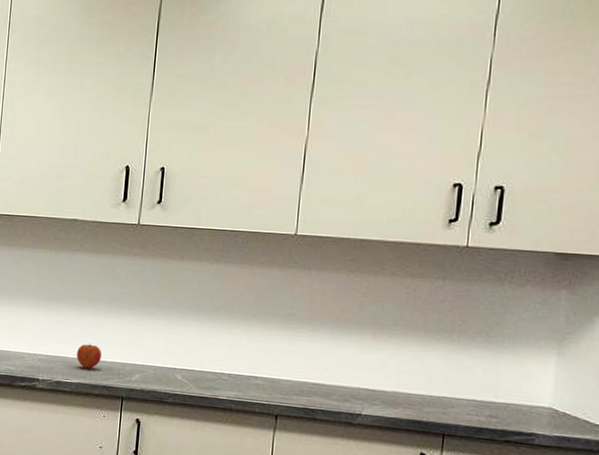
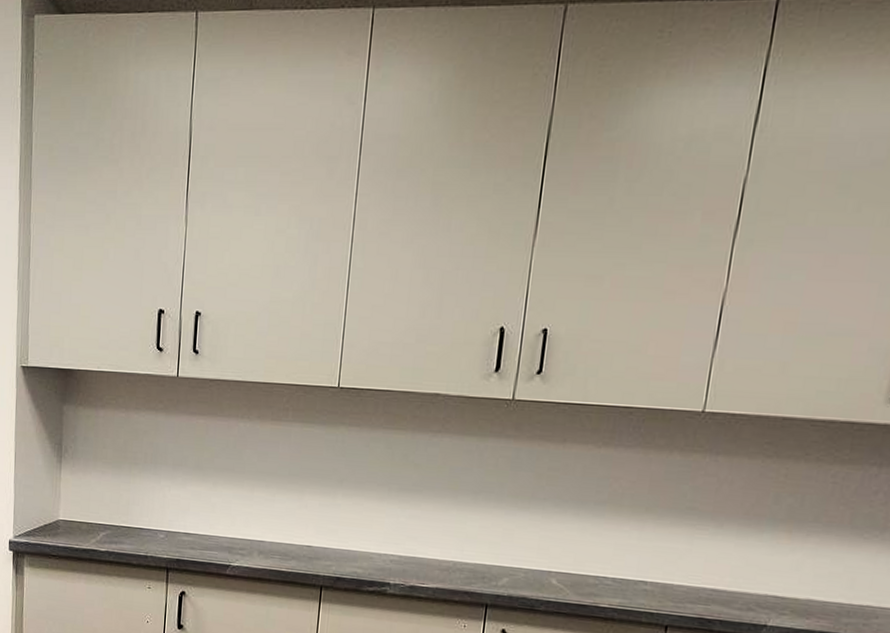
apple: present [76,343,102,369] -> none [433,541,465,572]

